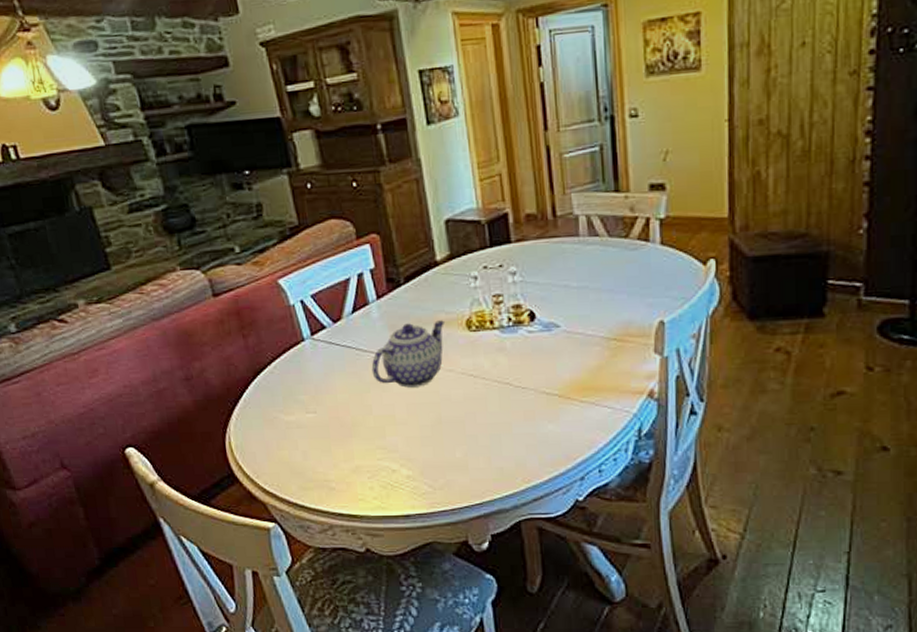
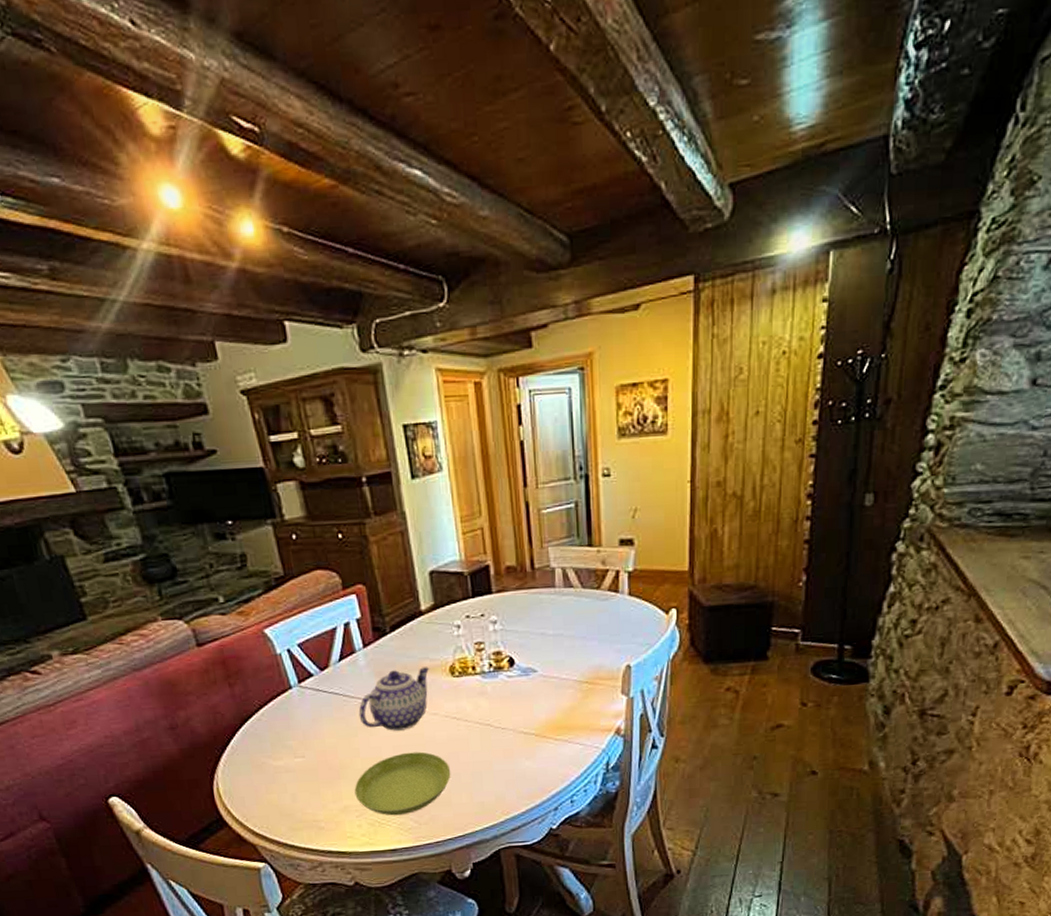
saucer: none [366,410,468,479] -> present [354,751,451,816]

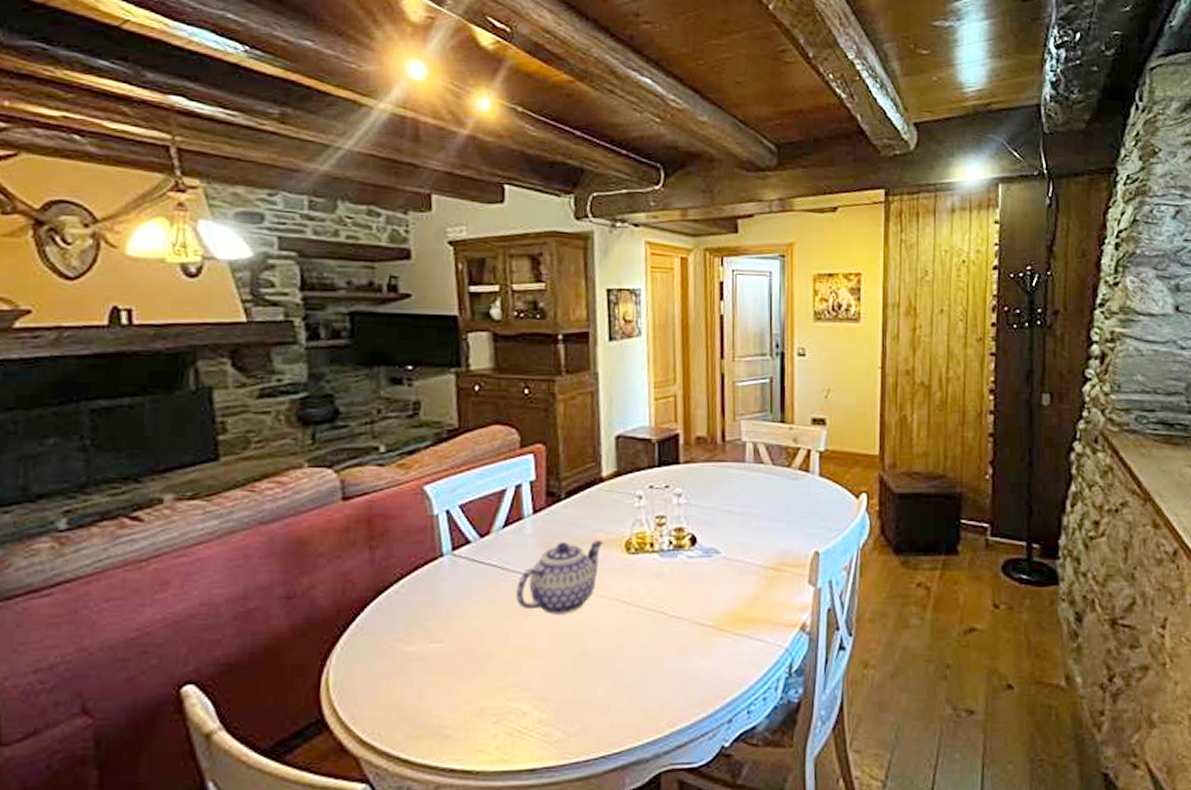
saucer: present [354,751,451,816] -> none [495,641,613,724]

